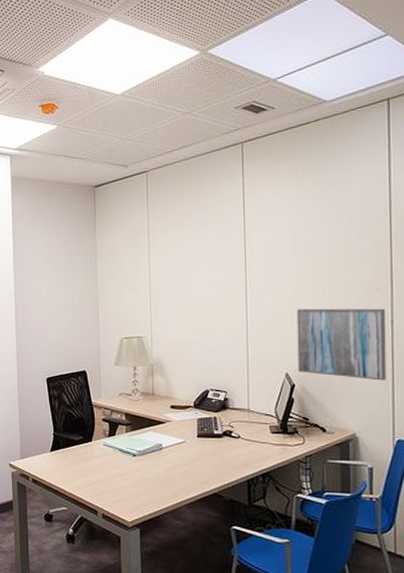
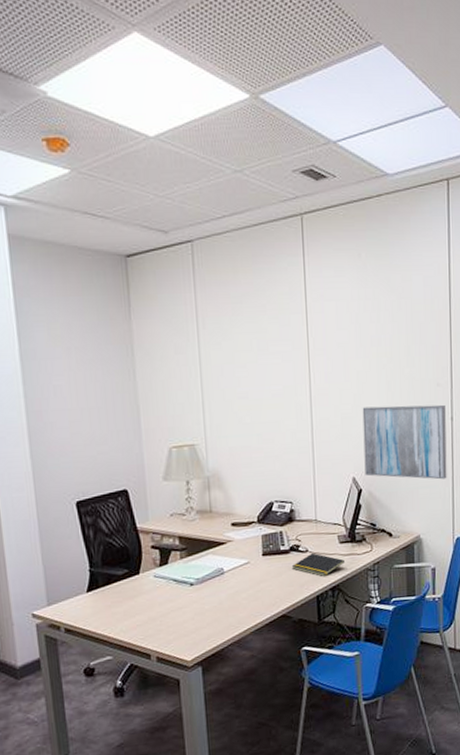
notepad: none [224,439,276,463] -> present [291,552,344,577]

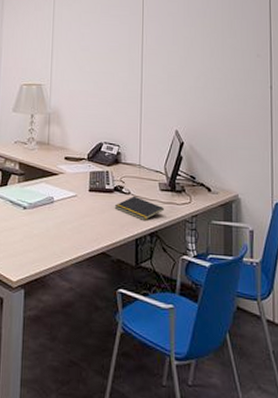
wall art: present [362,404,447,480] -> none [187,69,266,144]

